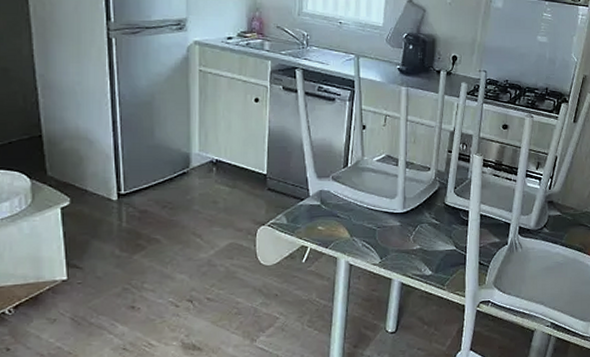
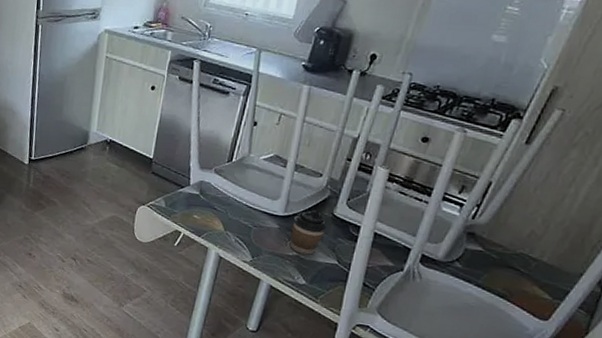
coffee cup: none [412,203,441,246] -> present [290,210,327,255]

